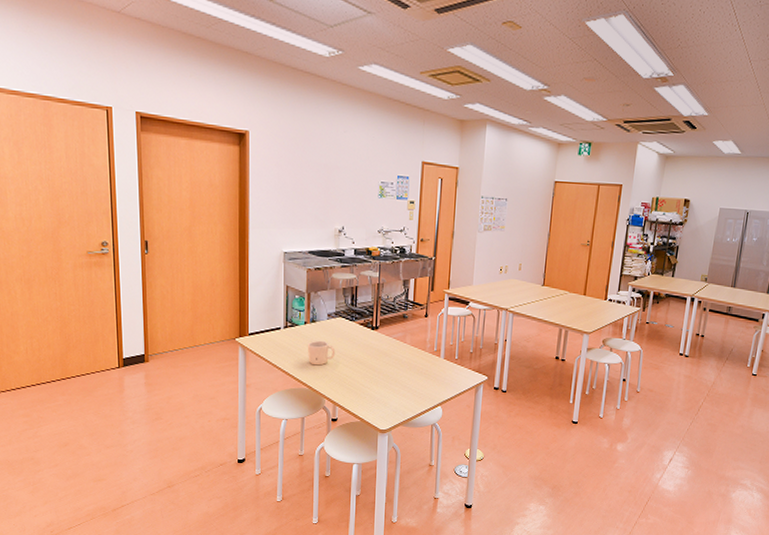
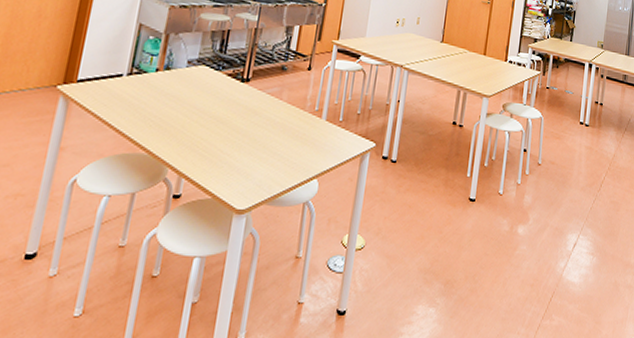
mug: present [307,340,336,366] -> none [153,92,192,125]

